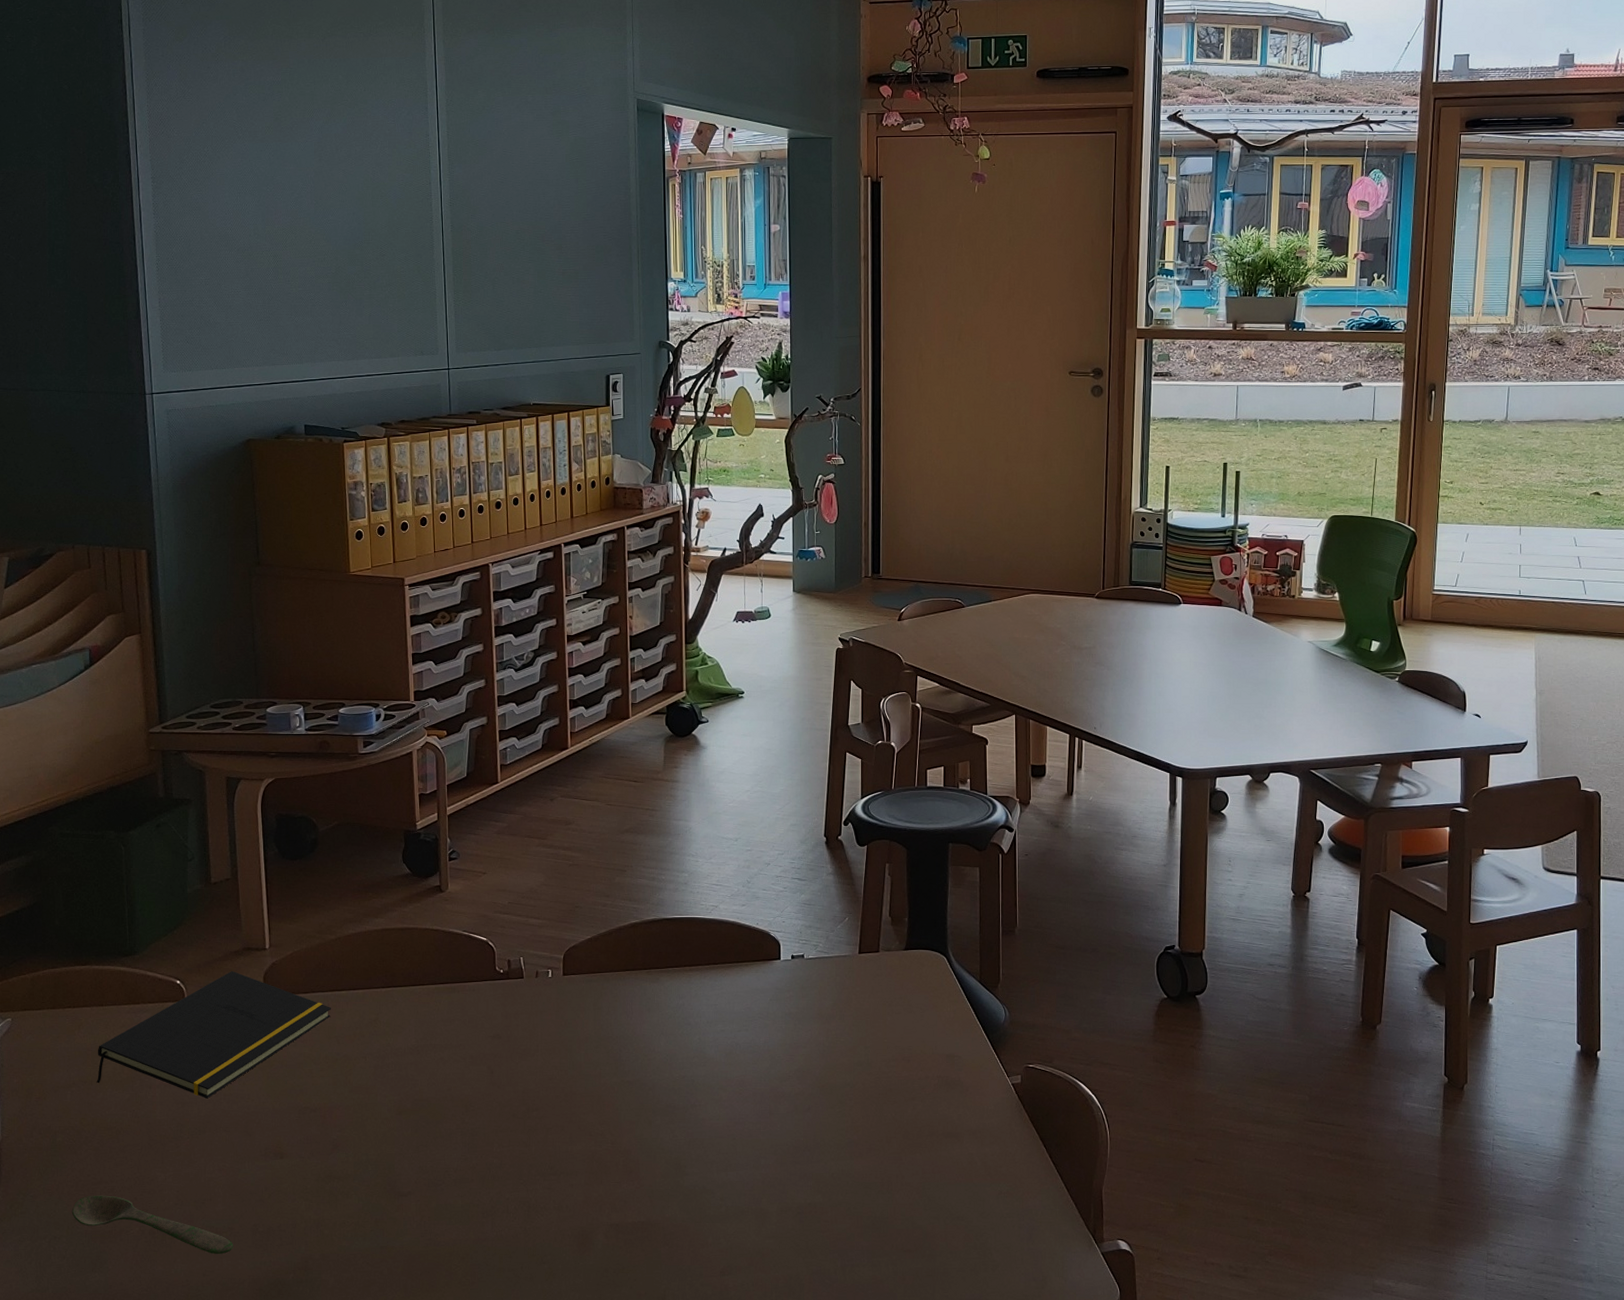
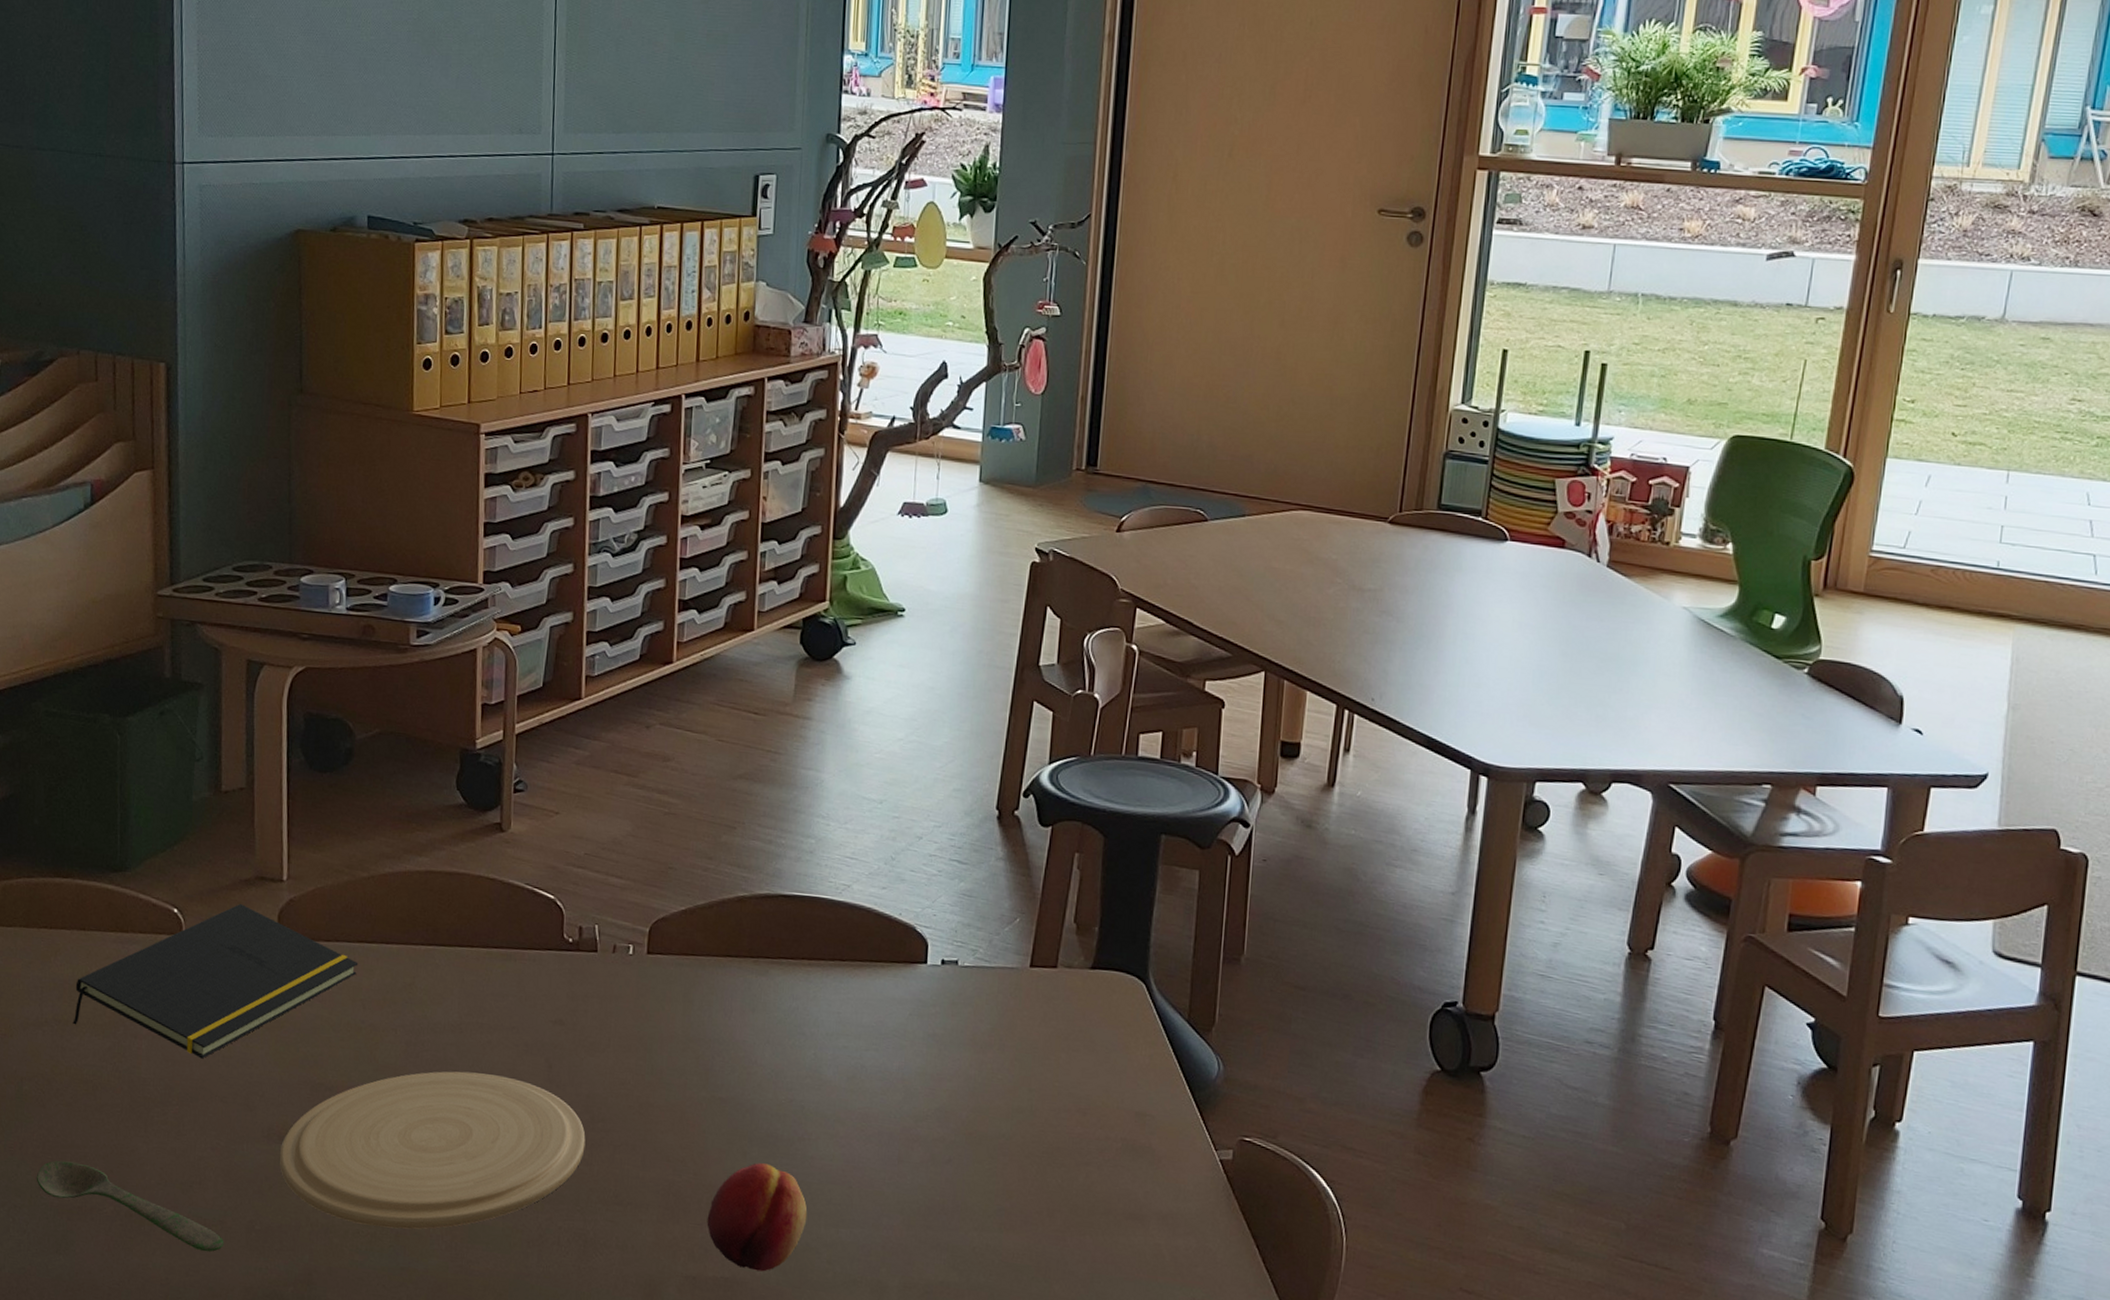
plate: none [276,1084,524,1216] -> present [280,1071,586,1229]
fruit: none [624,1128,702,1213] -> present [707,1163,808,1272]

